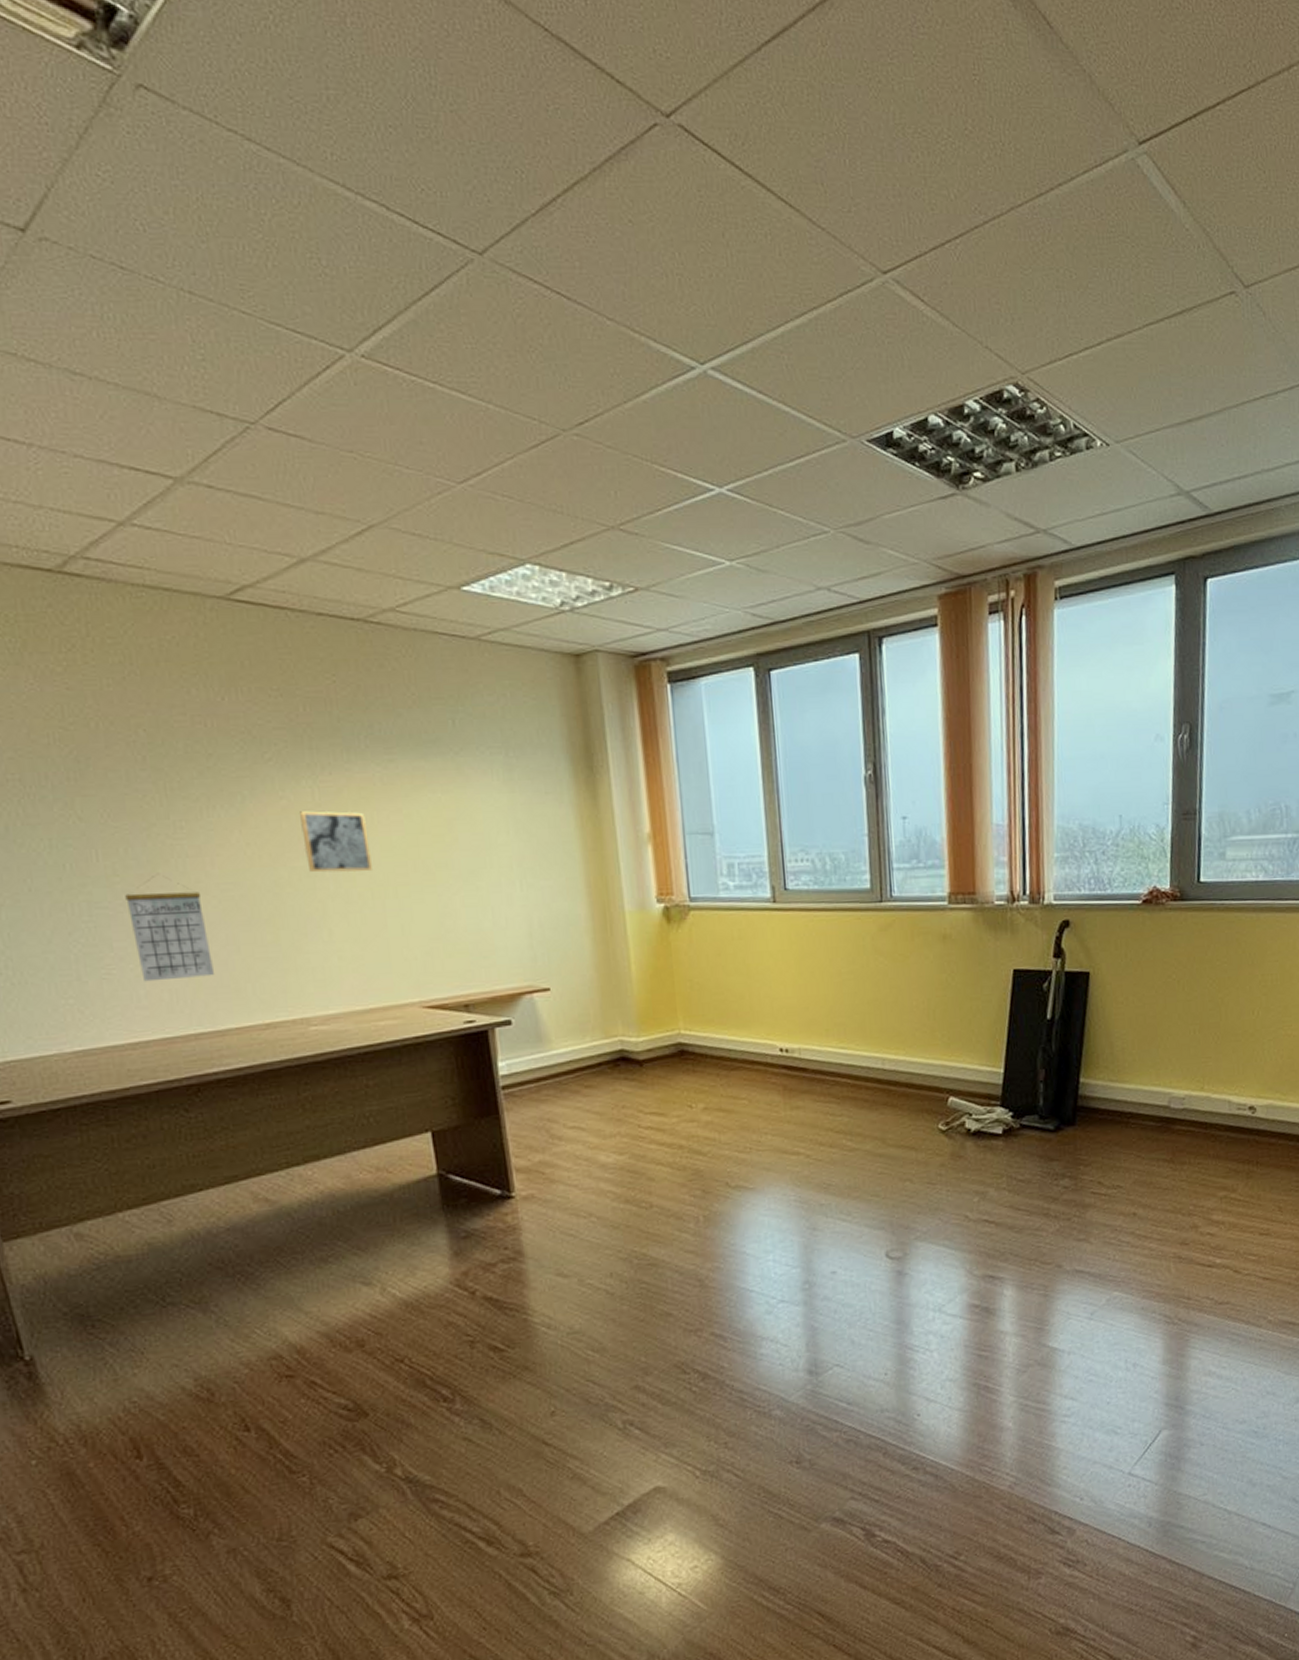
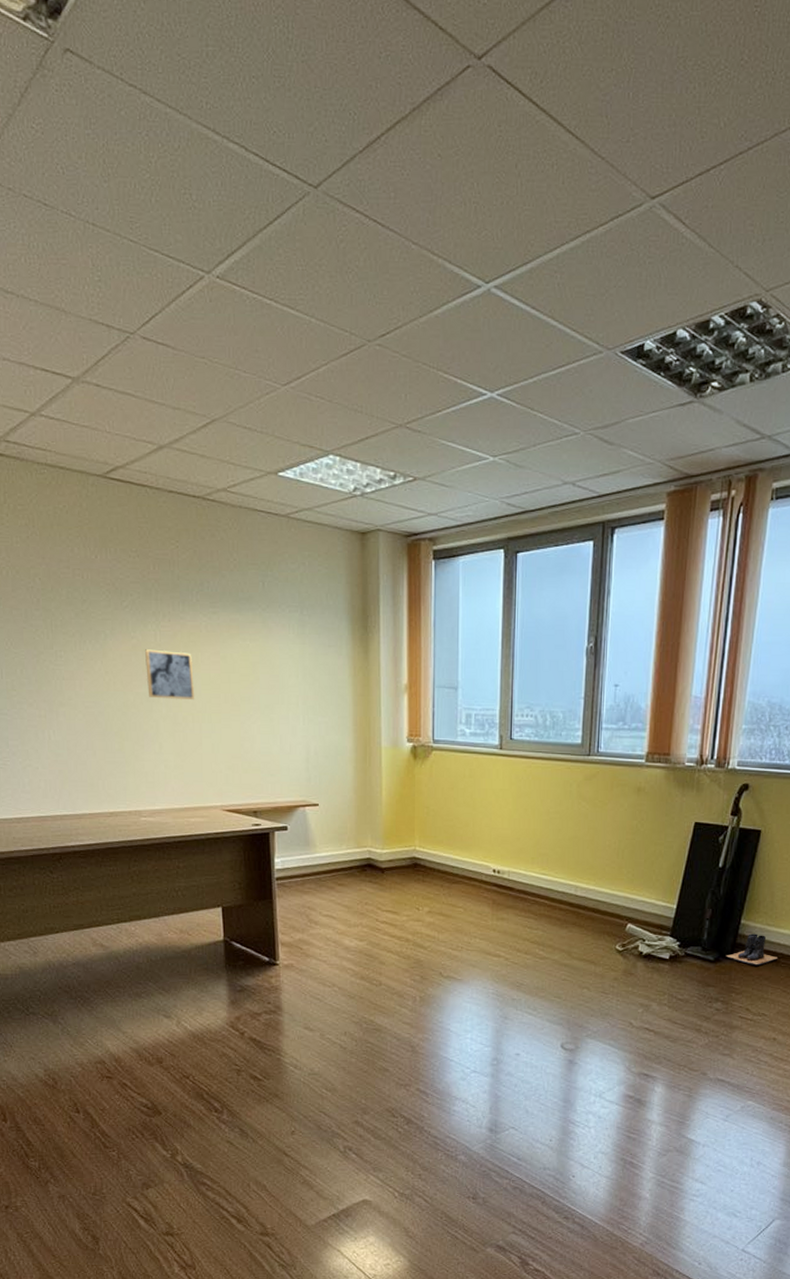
calendar: present [125,876,214,982] -> none [19,692,76,773]
boots: none [1067,1092,1127,1130] -> present [725,933,779,965]

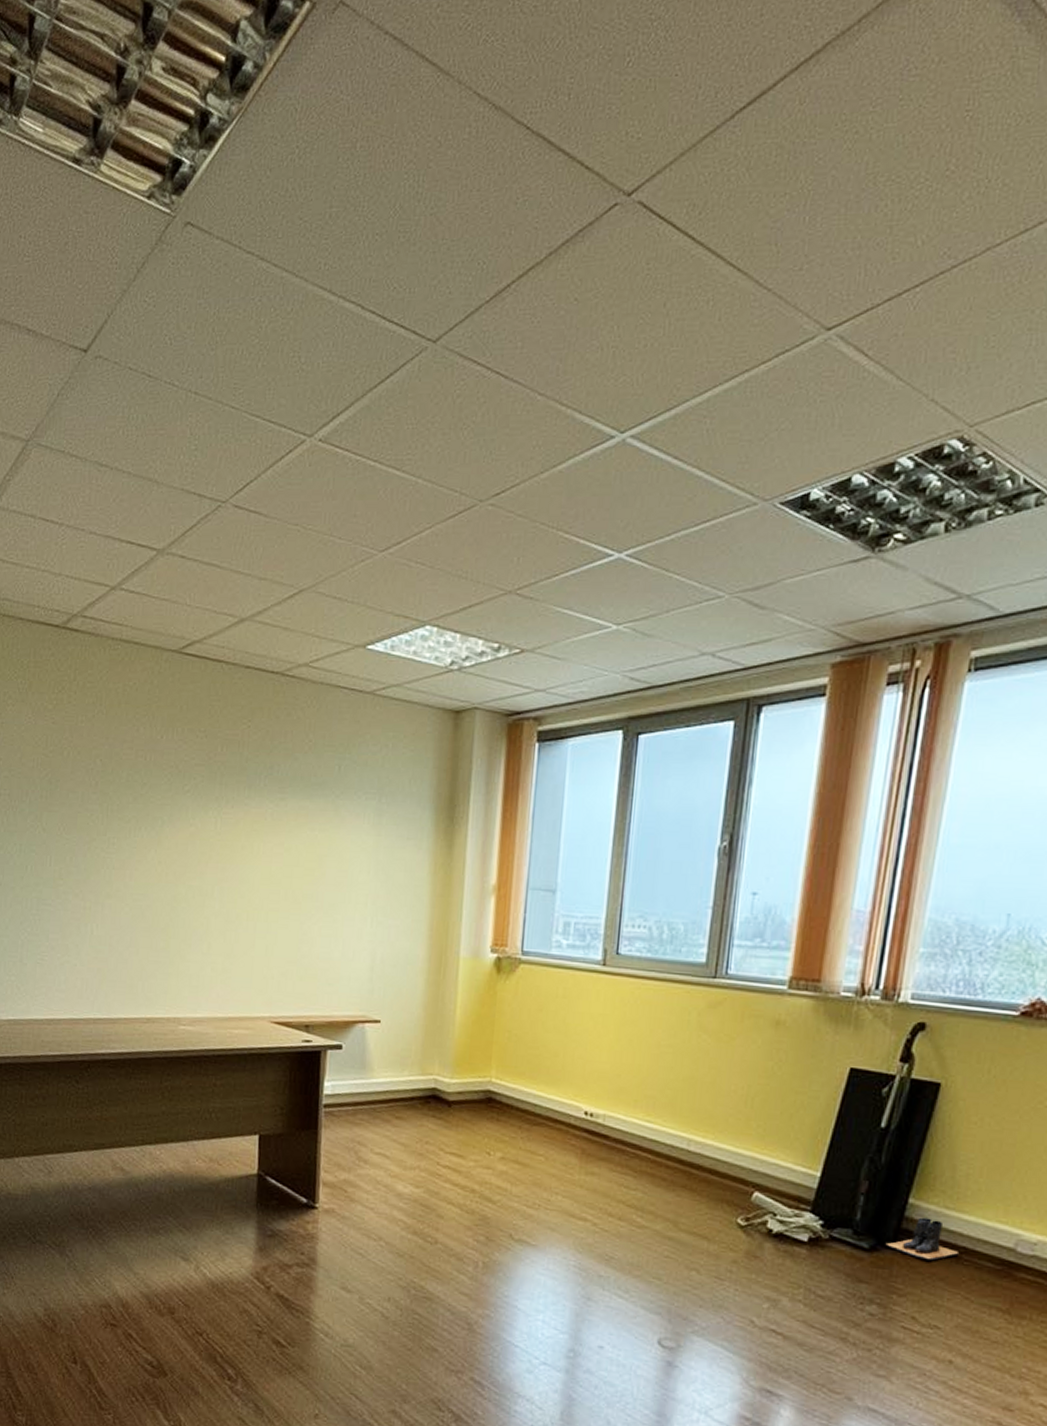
wall art: present [145,649,194,700] -> none [201,838,253,896]

